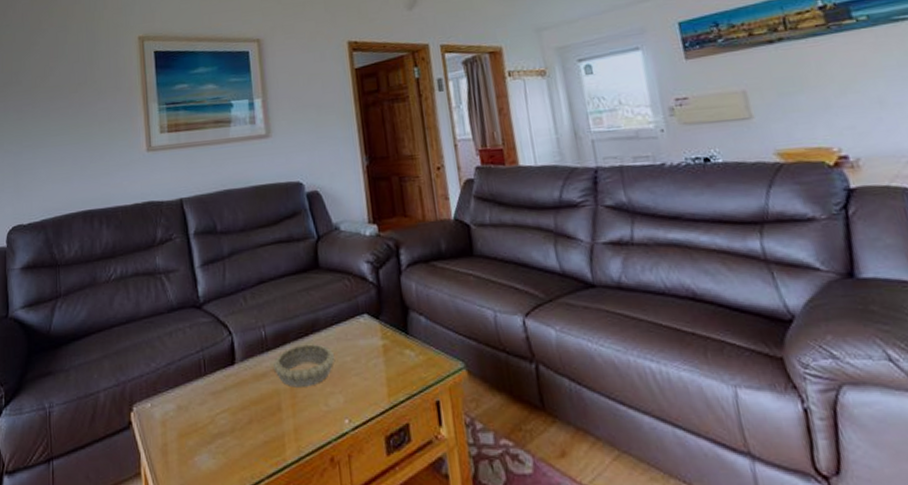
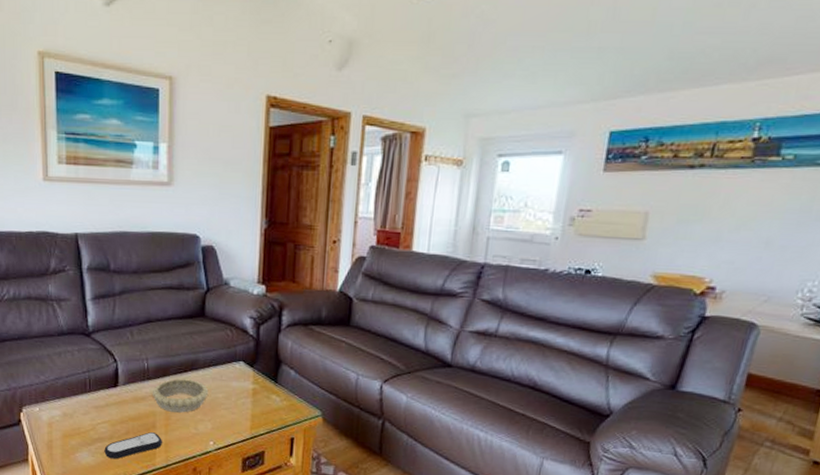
remote control: none [226,417,292,459] -> present [104,432,163,459]

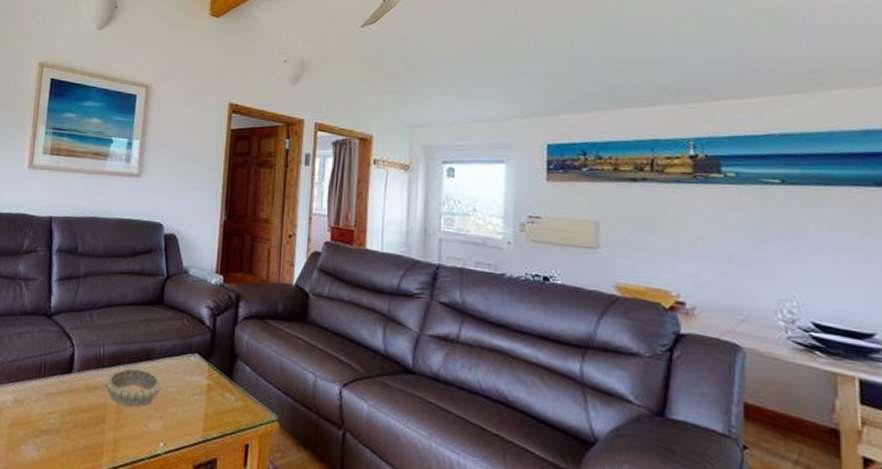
remote control: present [104,432,163,459] -> none [50,426,112,456]

